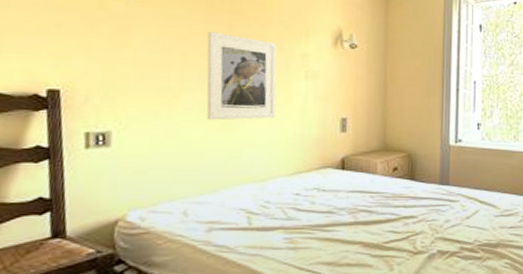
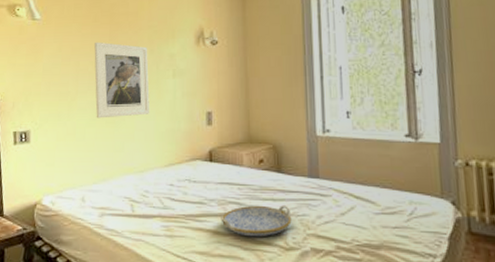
serving tray: none [350,212,422,244] -> present [221,205,292,237]

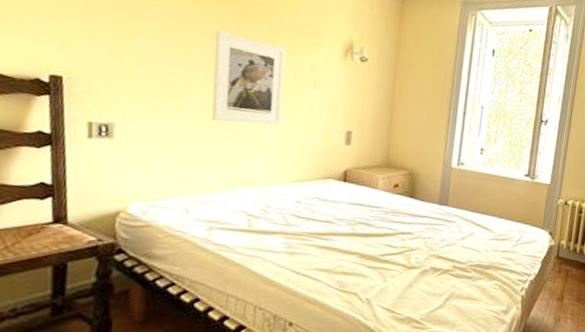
serving tray: present [221,205,292,237] -> none [348,227,418,257]

